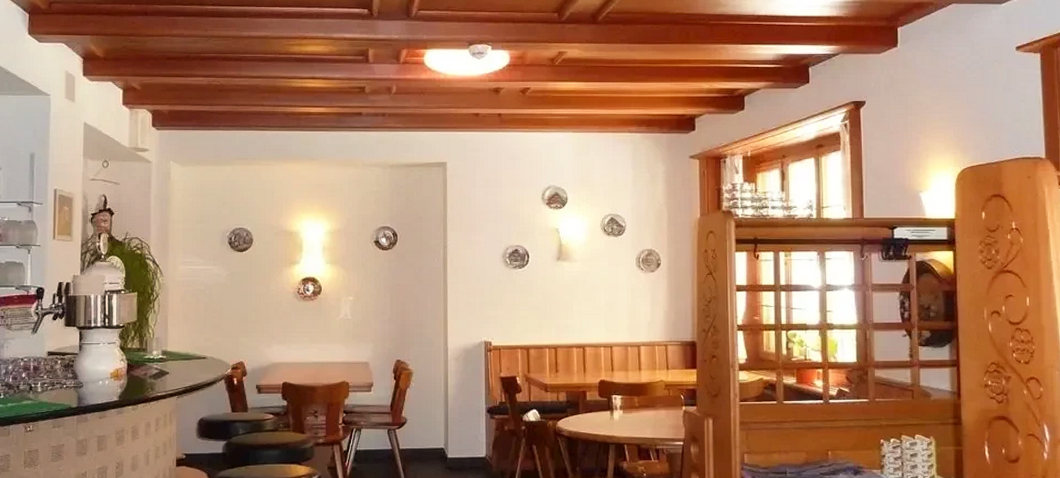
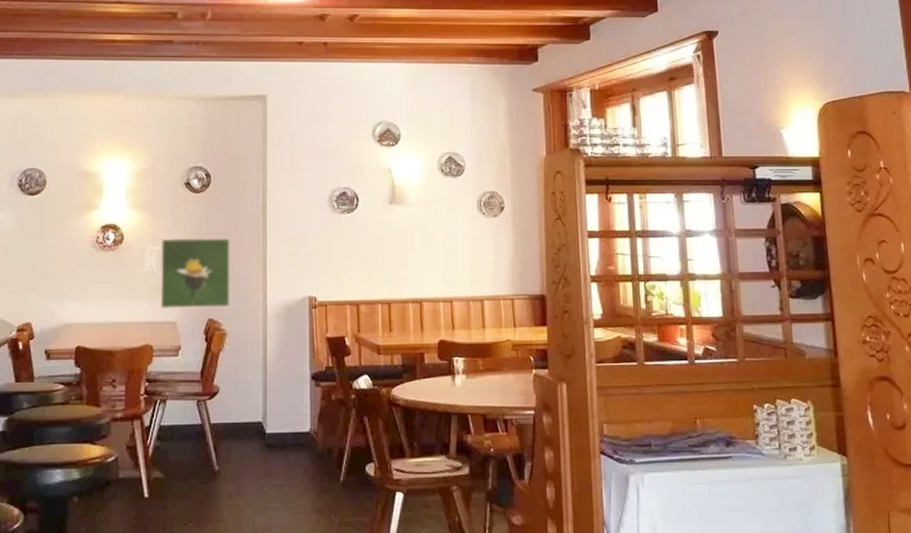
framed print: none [354,289,416,352] -> present [160,237,232,310]

